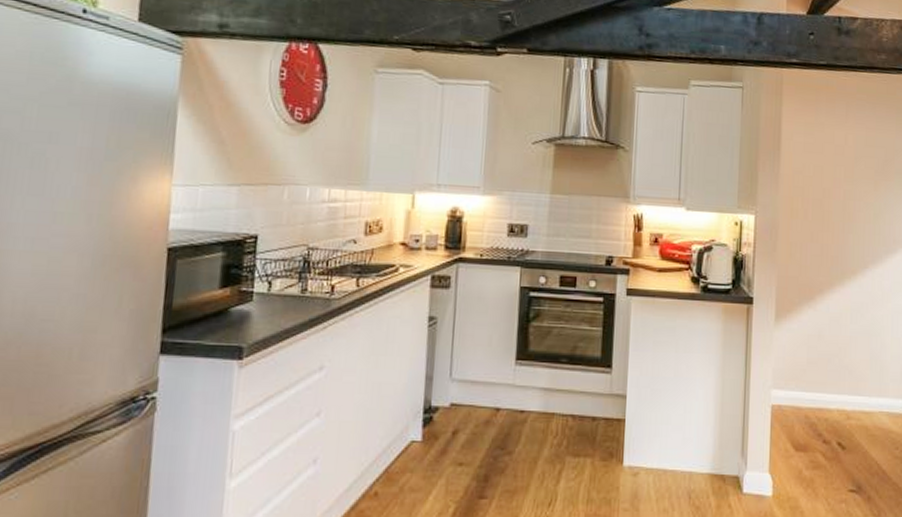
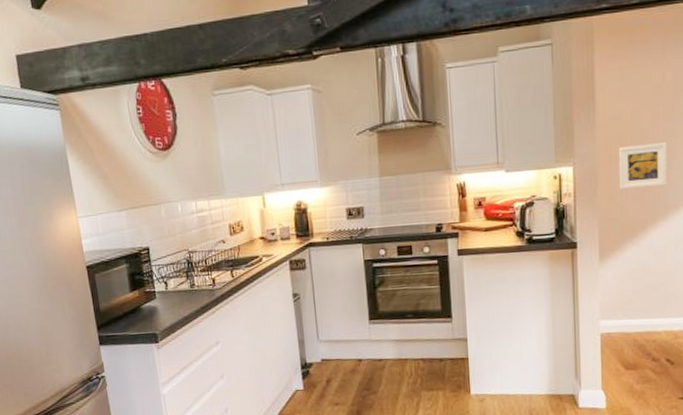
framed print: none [799,202,847,249] -> present [618,142,667,190]

